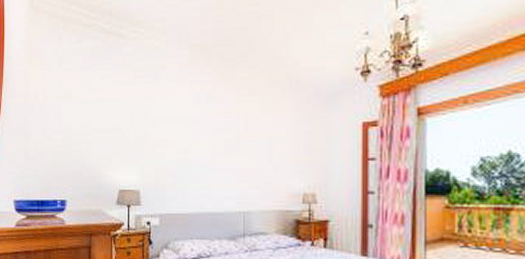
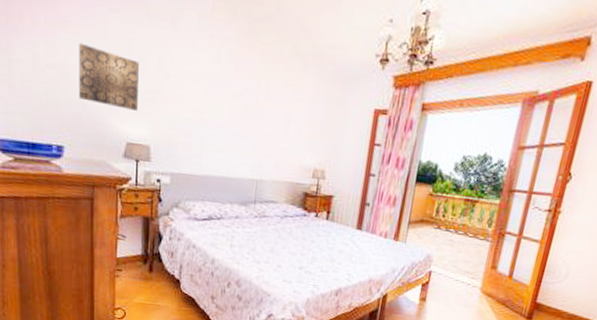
wall art: none [79,108,128,160] -> present [79,43,139,111]

